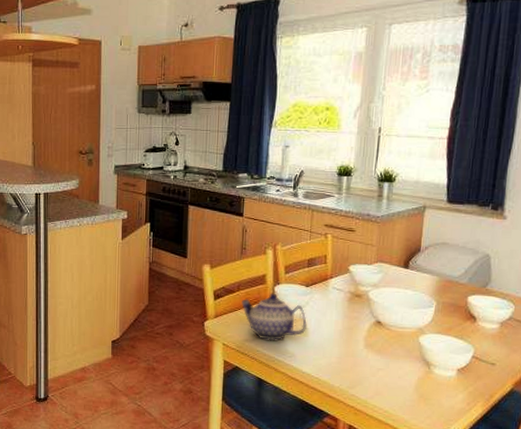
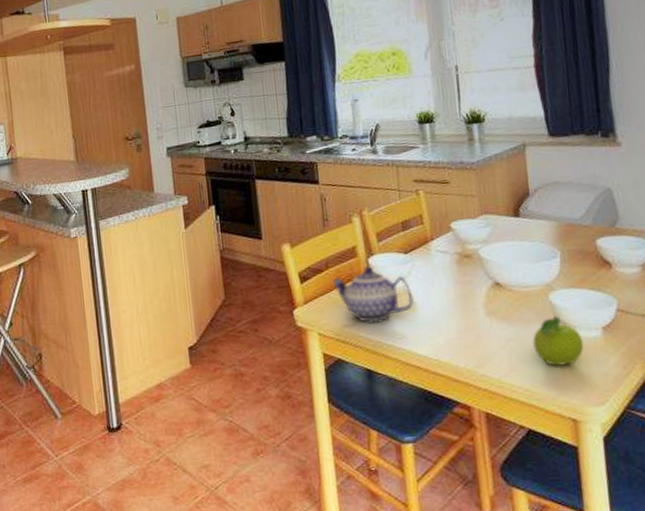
fruit: none [398,355,440,396] -> present [532,316,584,366]

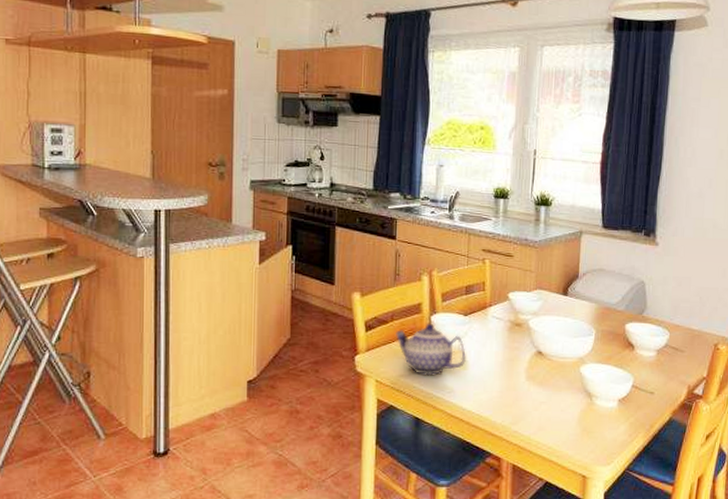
fruit: present [532,316,584,366] -> none [561,386,602,429]

